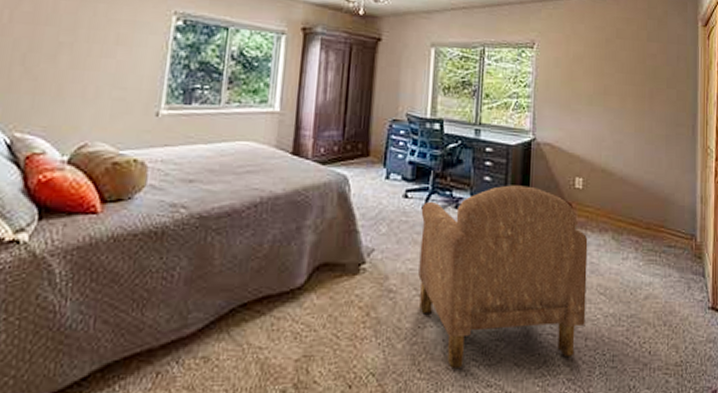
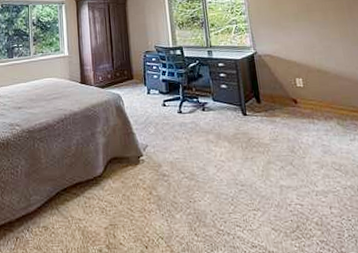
armchair: present [418,185,588,368] -> none [177,89,328,233]

